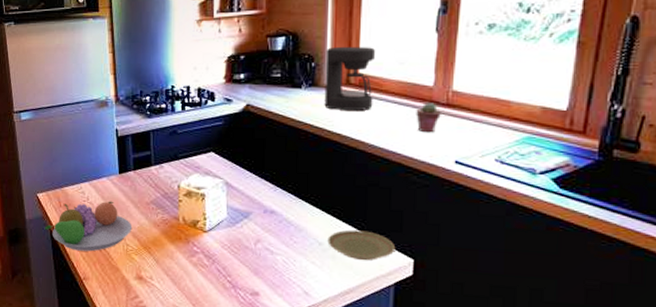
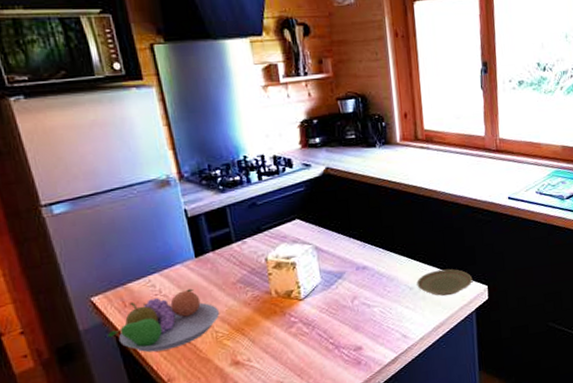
coffee maker: present [324,46,376,110] -> none [393,105,440,165]
potted succulent: present [416,103,441,133] -> none [474,150,493,177]

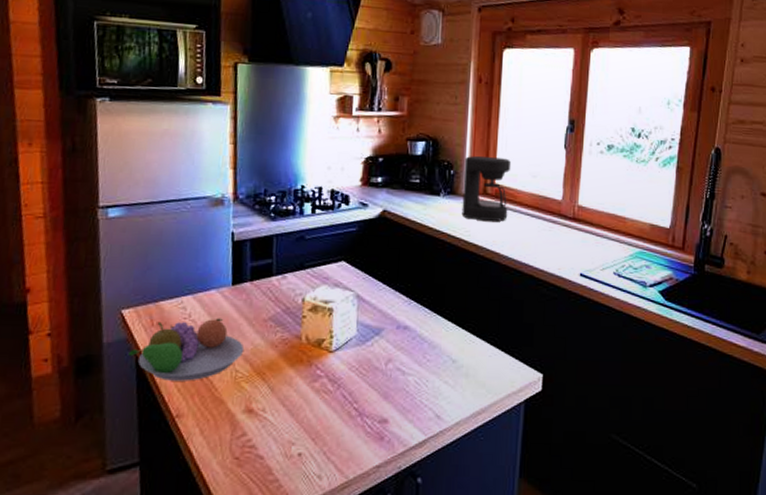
coffee maker: none [393,105,440,165] -> present [462,155,512,221]
plate: present [417,269,473,296] -> none [461,345,527,378]

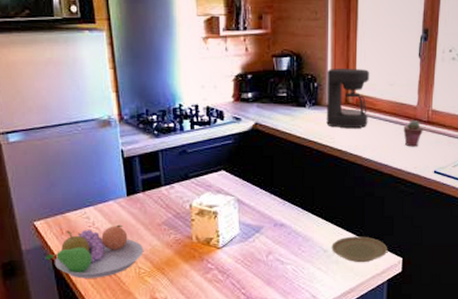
plate: none [461,345,527,378] -> present [331,236,388,263]
potted succulent: none [546,216,568,246] -> present [403,120,423,147]

